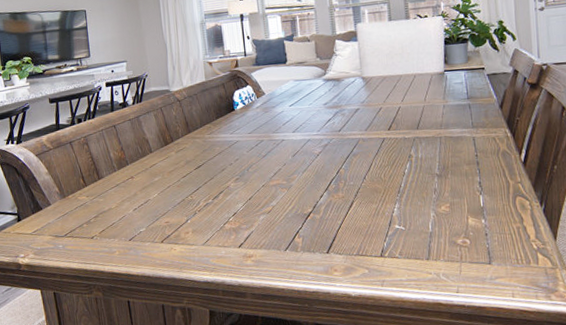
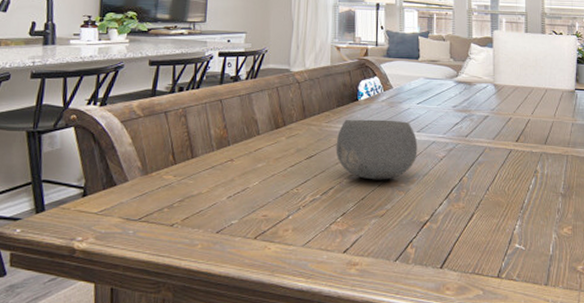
bowl: none [220,124,295,181] -> present [336,119,418,180]

